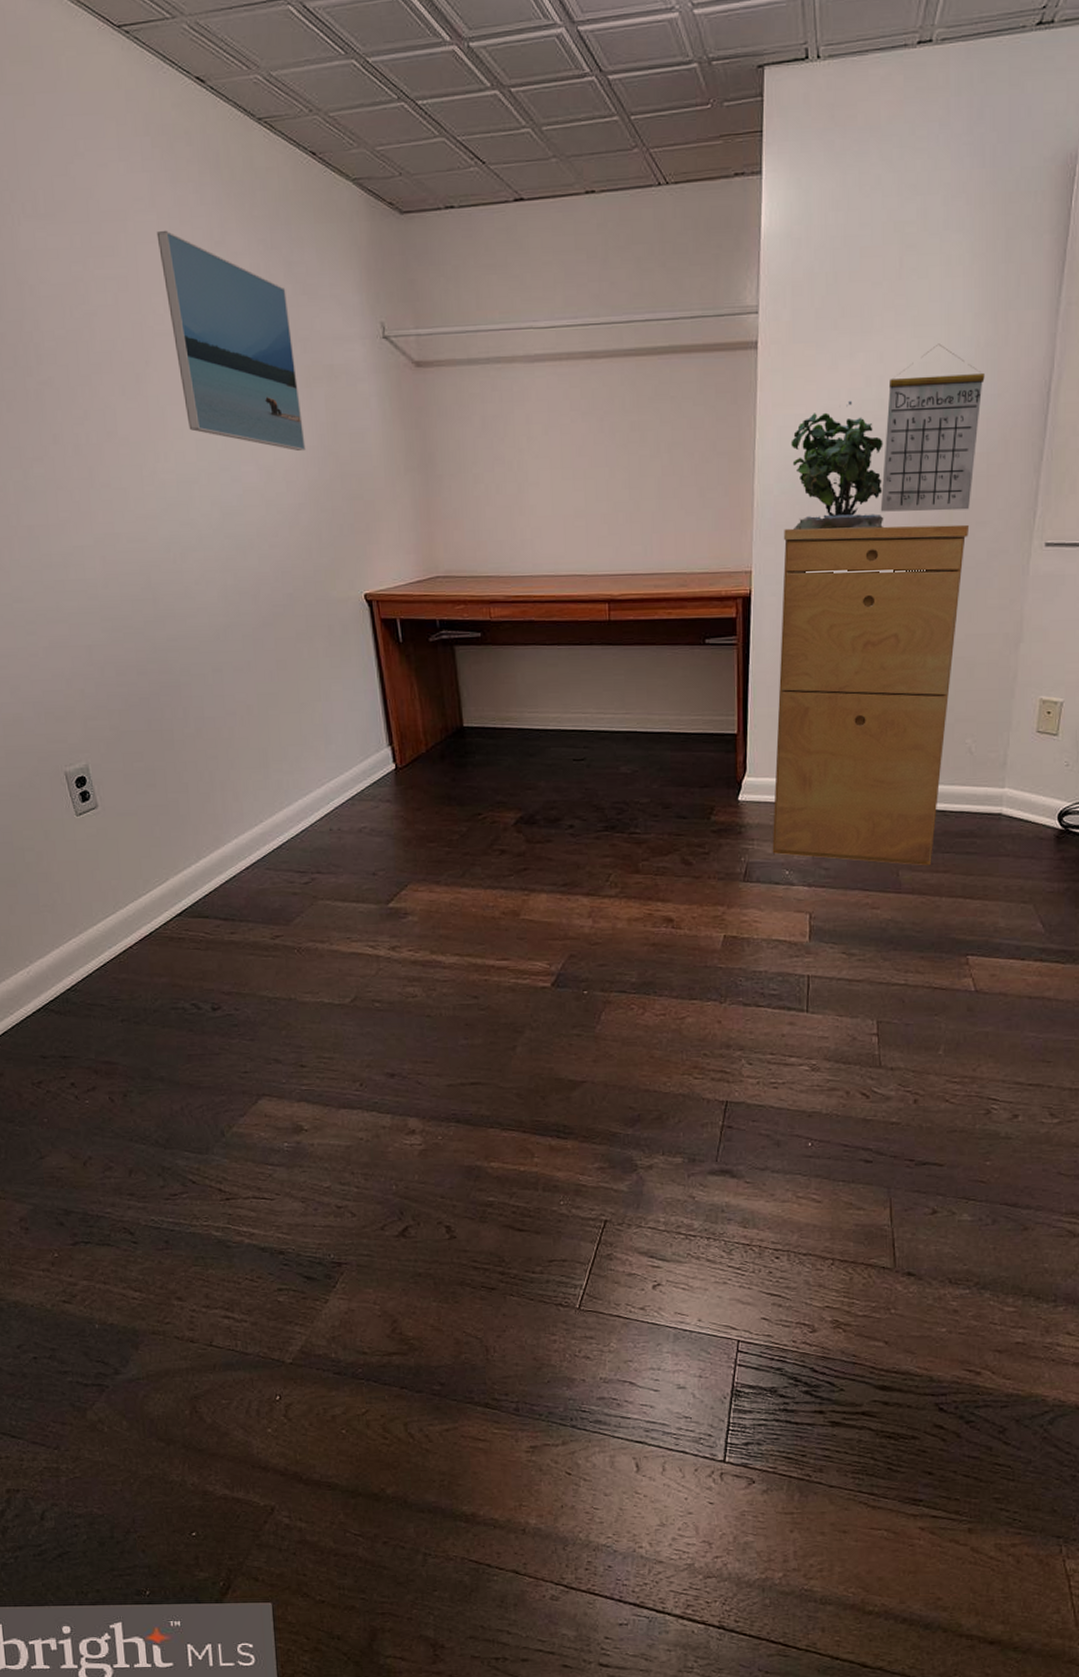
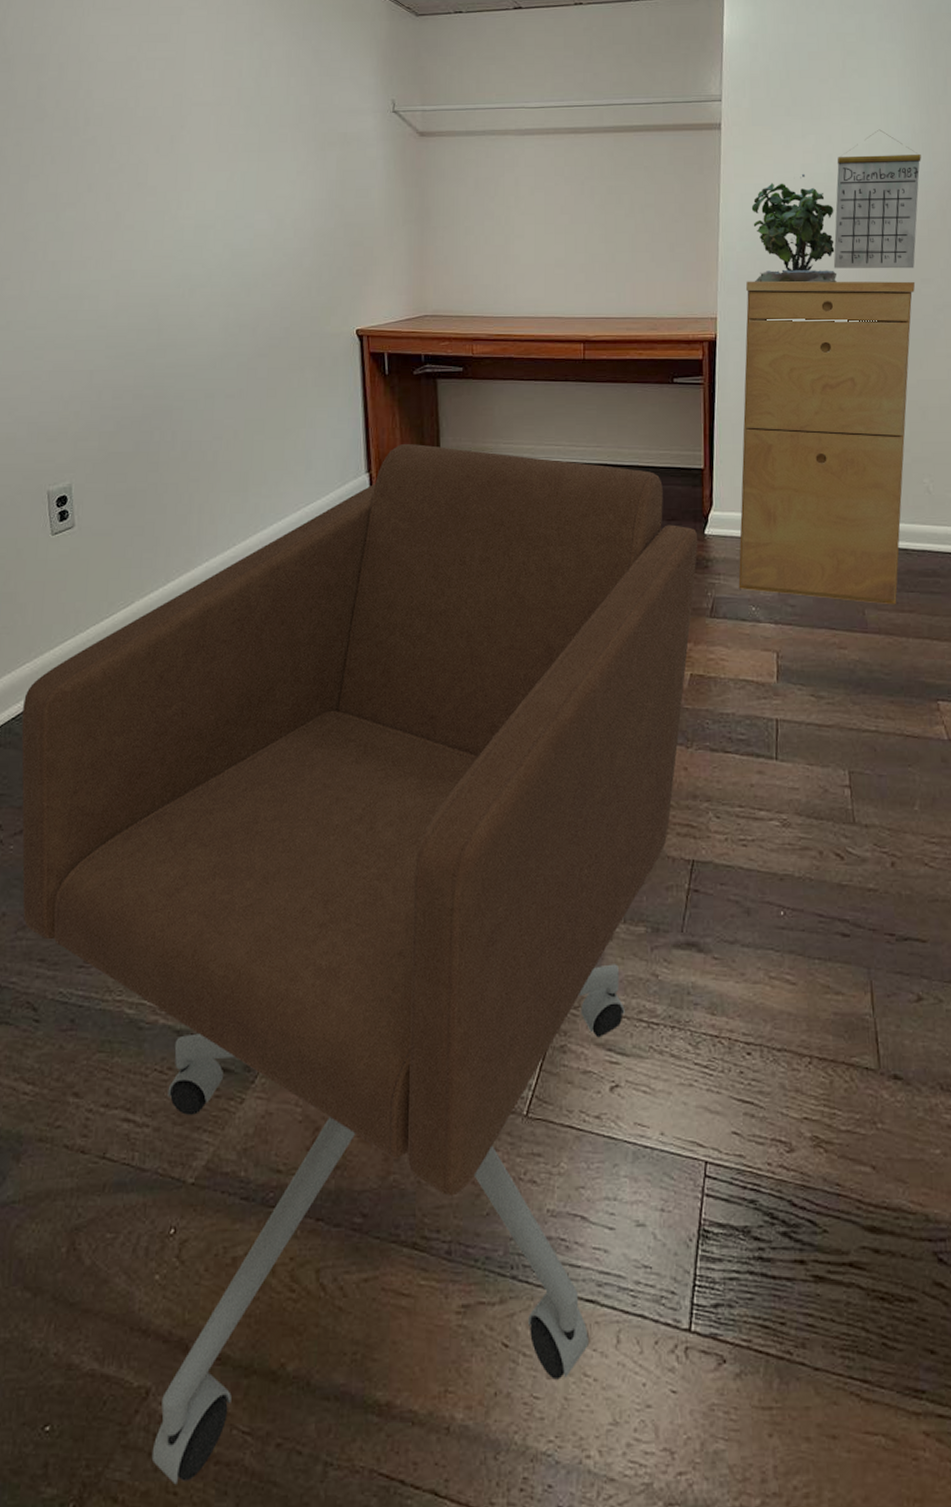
office chair: none [75,715,732,1570] -> present [21,444,698,1485]
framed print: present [156,230,306,451] -> none [205,23,315,203]

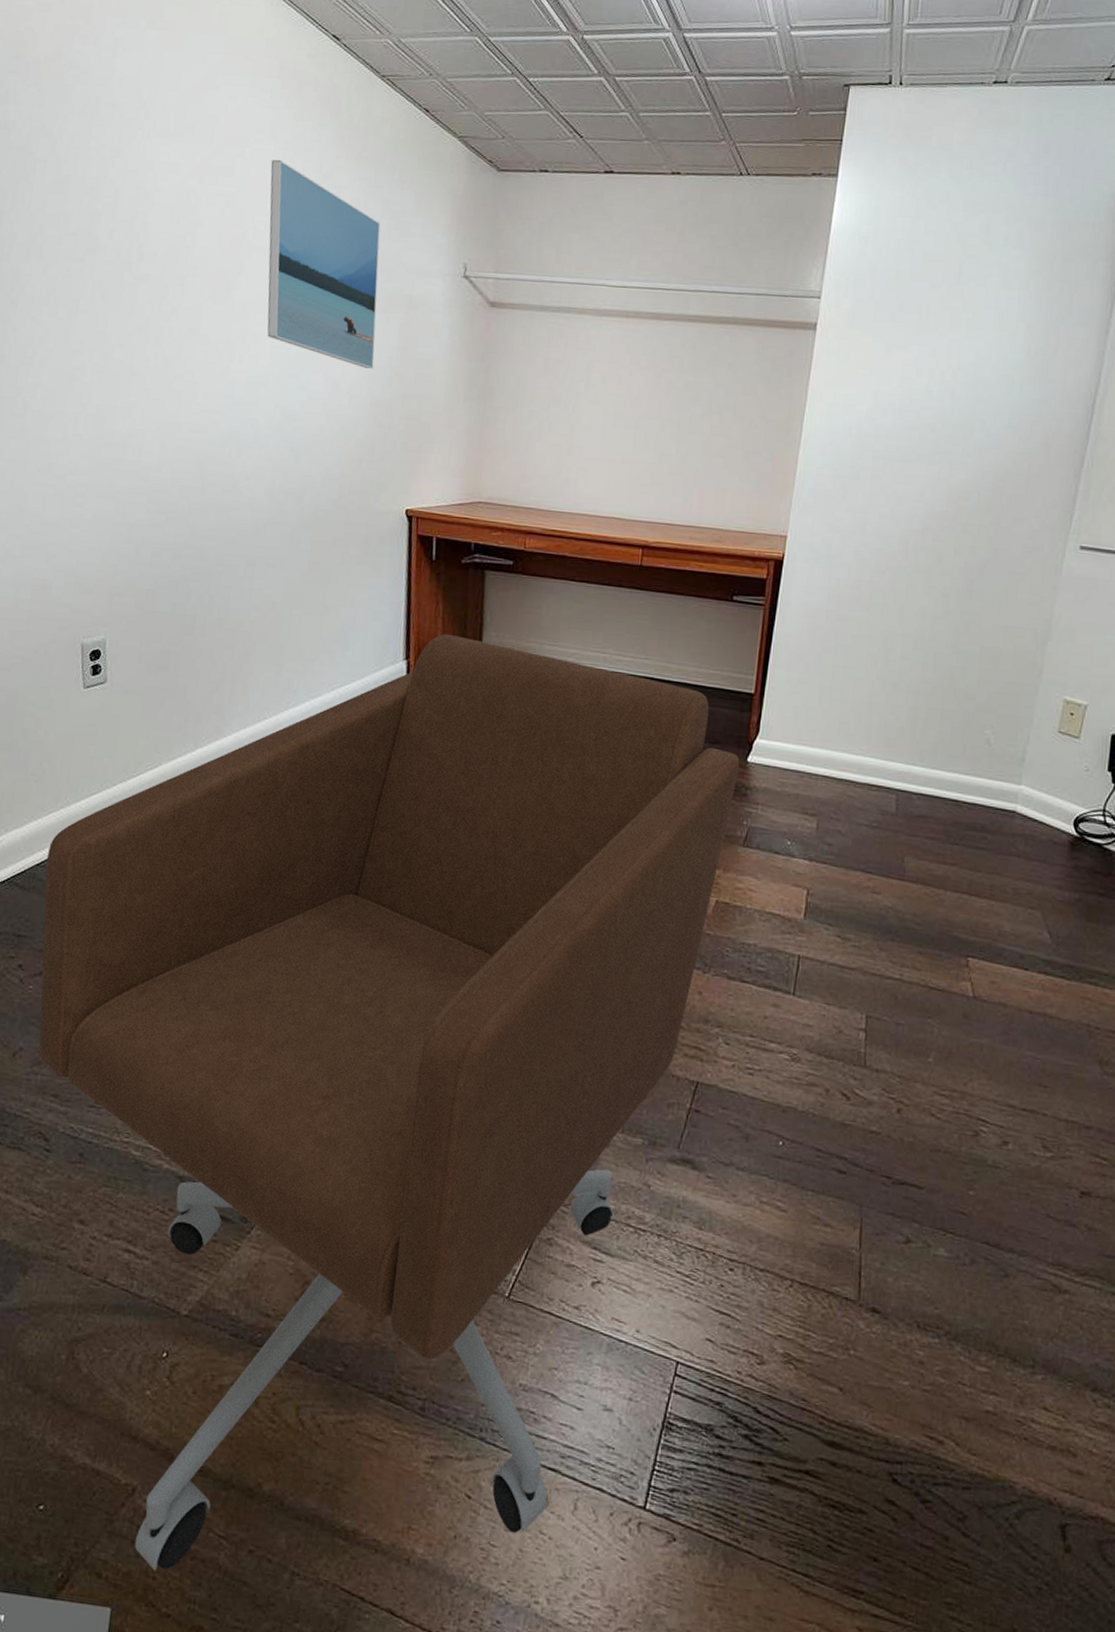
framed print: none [205,23,315,203] -> present [267,159,381,369]
filing cabinet: present [738,280,916,605] -> none [776,500,1007,856]
potted plant: present [751,174,837,283] -> none [831,388,929,511]
calendar: present [833,129,921,269] -> none [919,346,1033,505]

